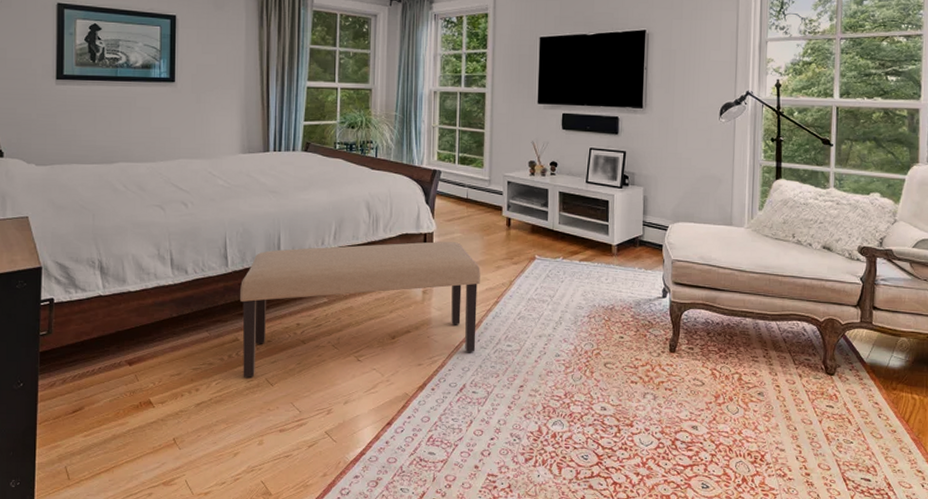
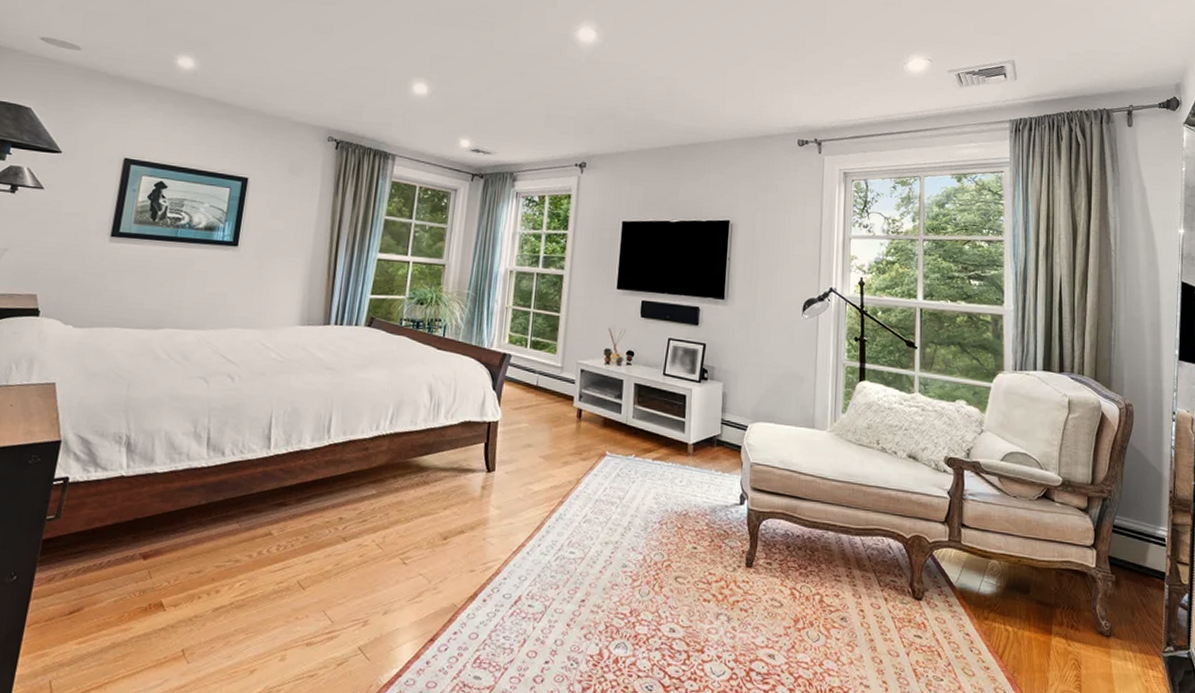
bench: present [240,242,480,378] -> none [271,431,546,579]

